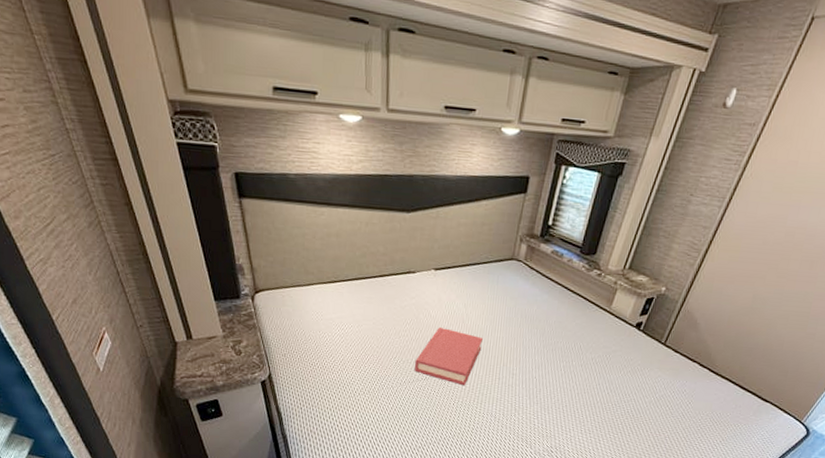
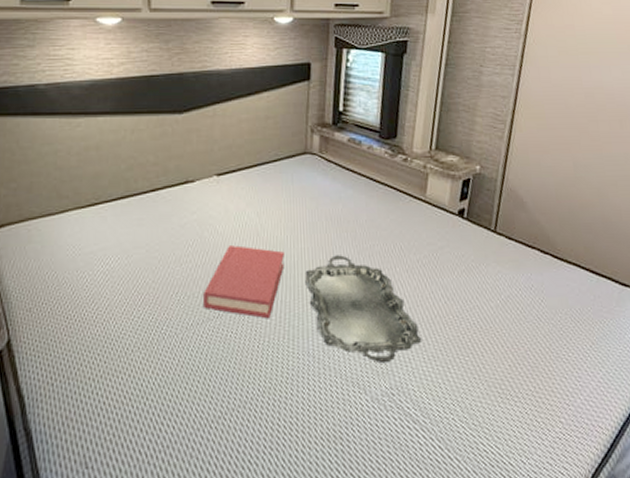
serving tray: none [496,346,583,430] -> present [305,255,422,364]

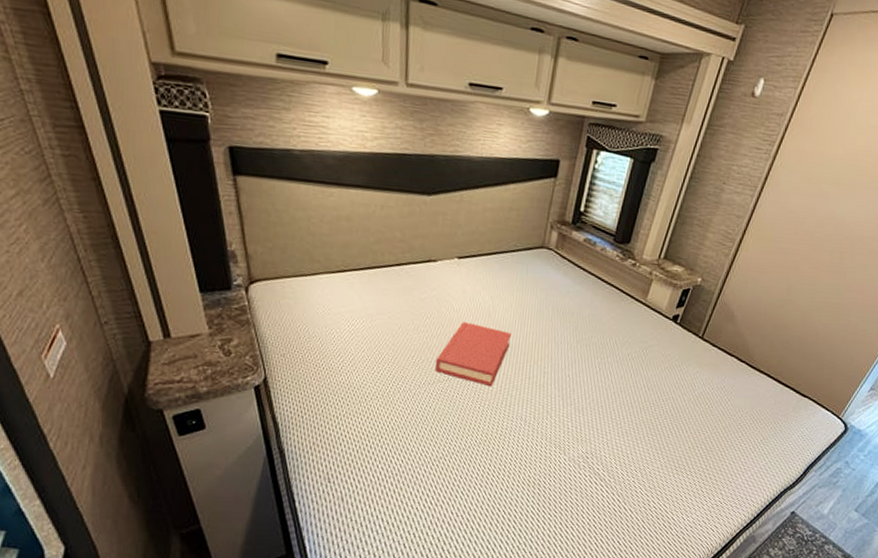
serving tray: present [305,255,422,364] -> none [526,341,620,434]

